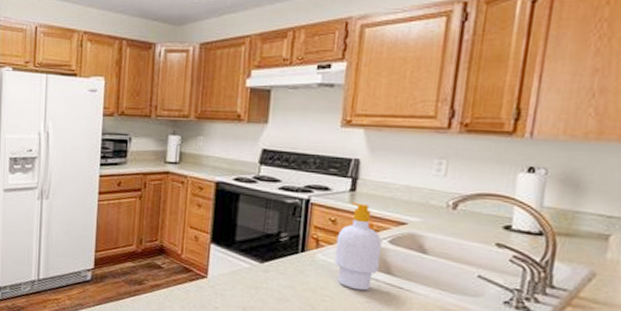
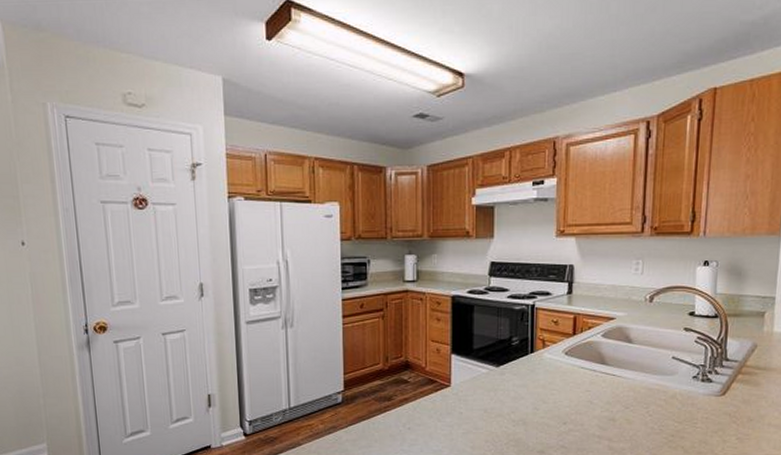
soap bottle: present [334,202,382,291] -> none [559,304,596,382]

